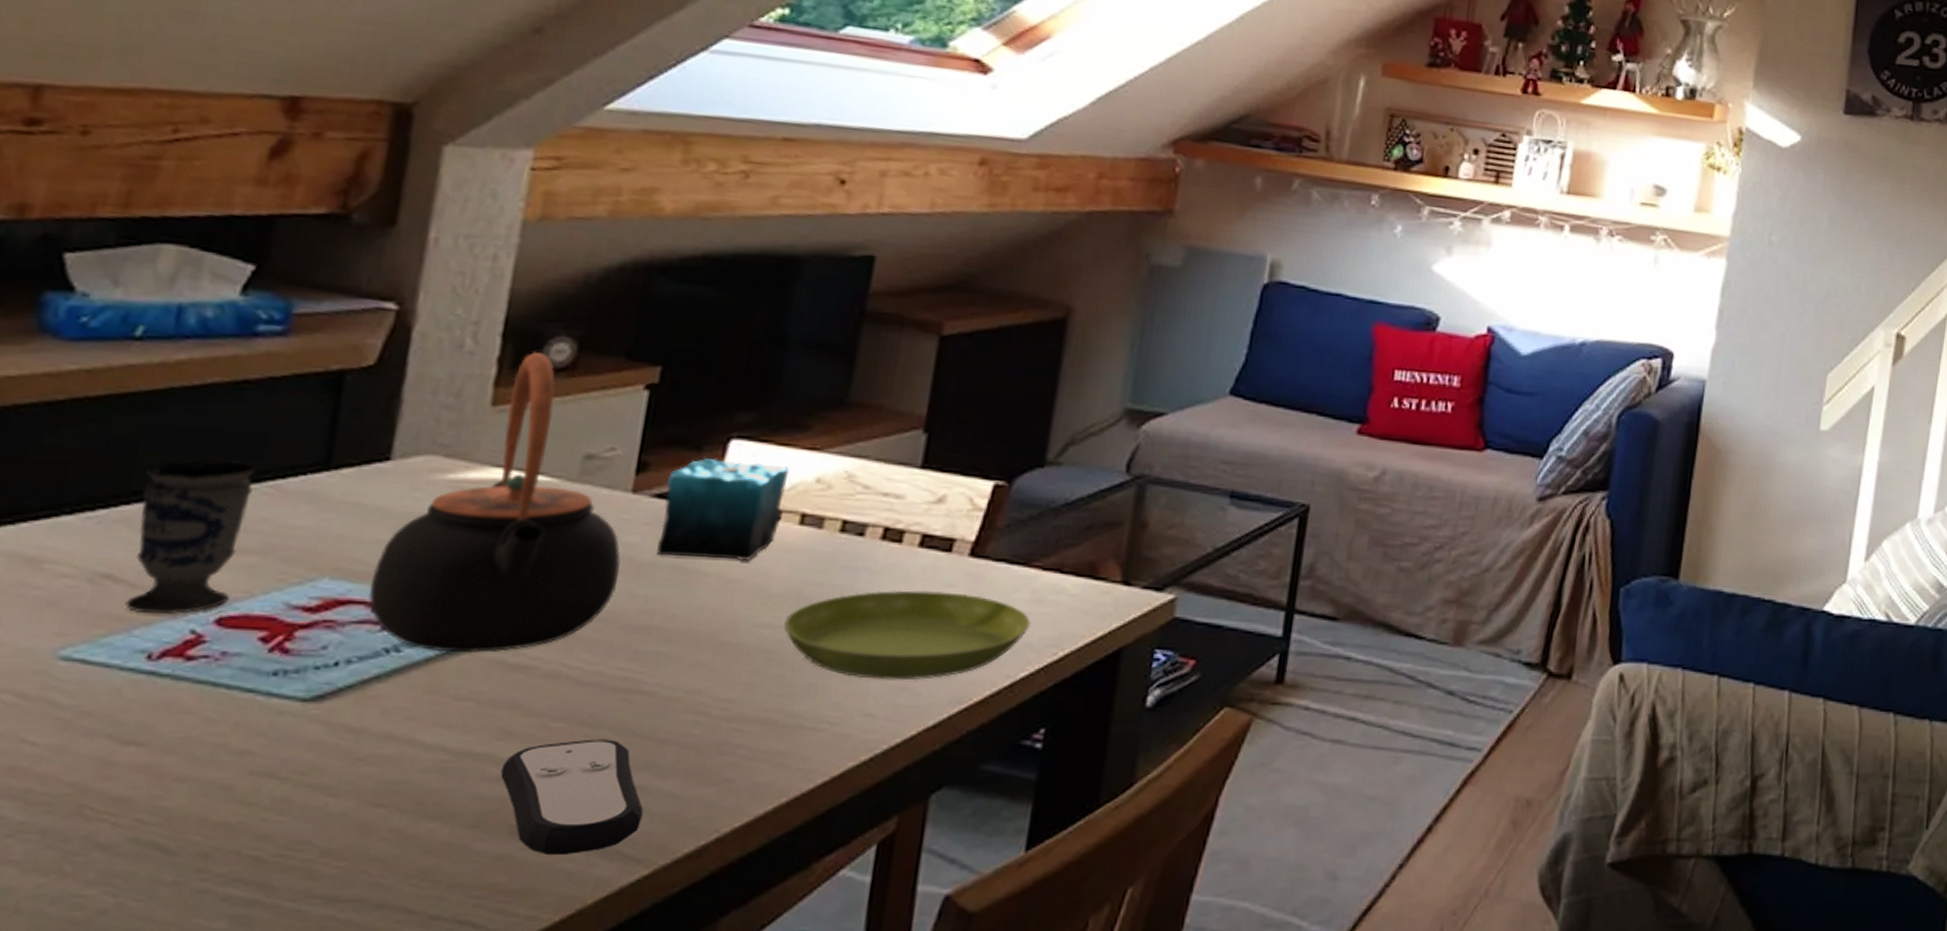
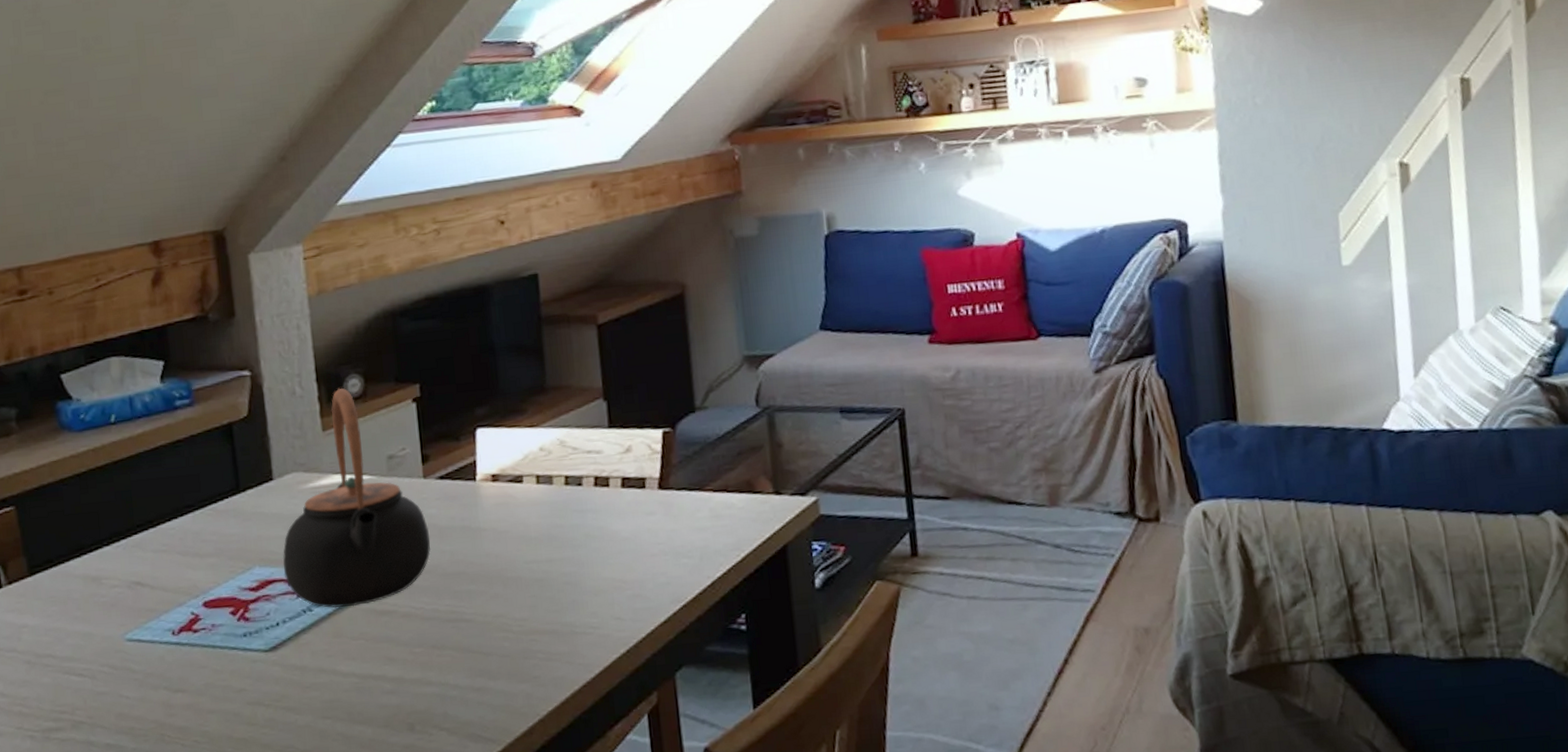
cup: present [125,458,256,615] -> none [141,495,207,605]
remote control: present [500,739,644,856] -> none [392,656,488,743]
candle: present [657,457,790,562] -> none [442,442,524,521]
saucer: present [782,590,1031,681] -> none [544,518,715,593]

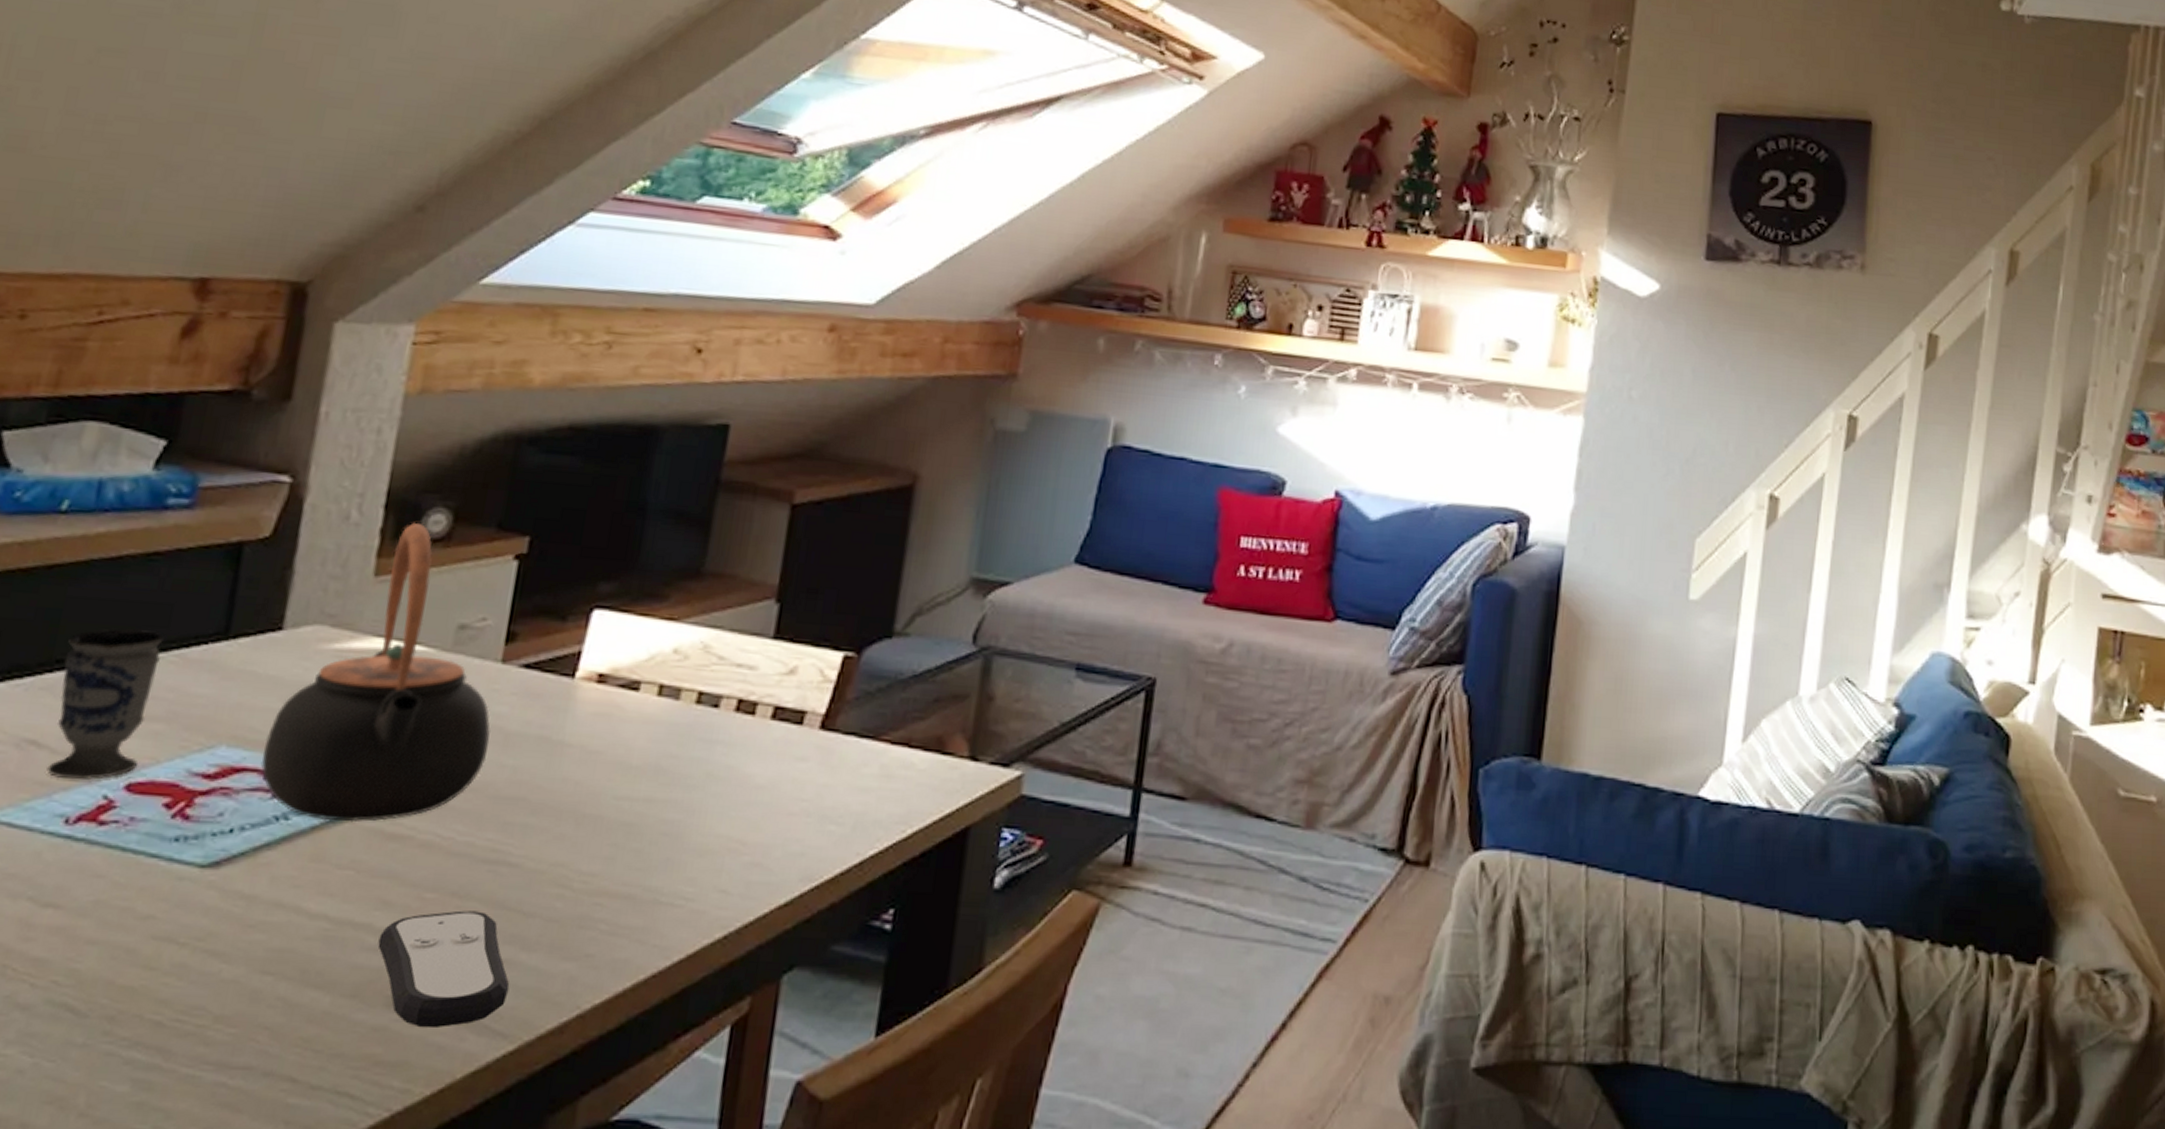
cup: none [141,495,207,605] -> present [47,628,164,780]
remote control: none [392,656,488,743] -> present [377,910,510,1028]

